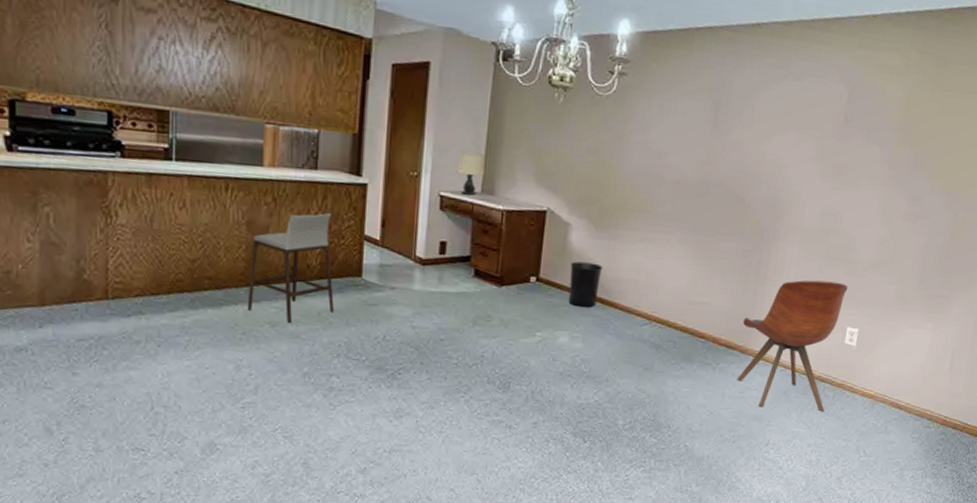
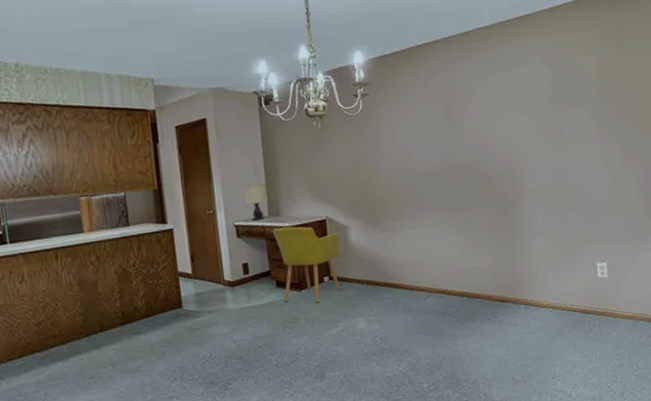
bar stool: present [247,213,335,324] -> none [85,260,165,361]
chair: none [479,209,559,305] -> present [273,226,341,303]
waste bin: present [568,261,603,308] -> none [354,254,384,295]
dining chair: present [737,280,848,412] -> none [509,227,595,347]

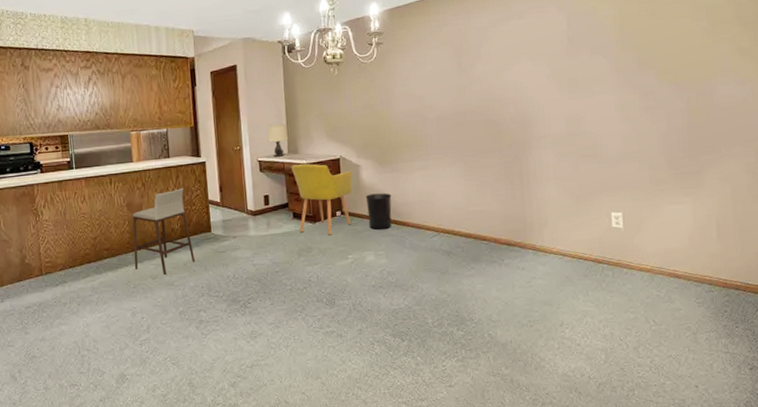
bar stool: none [85,260,165,361] -> present [132,188,196,276]
waste bin: none [354,254,384,295] -> present [365,193,392,230]

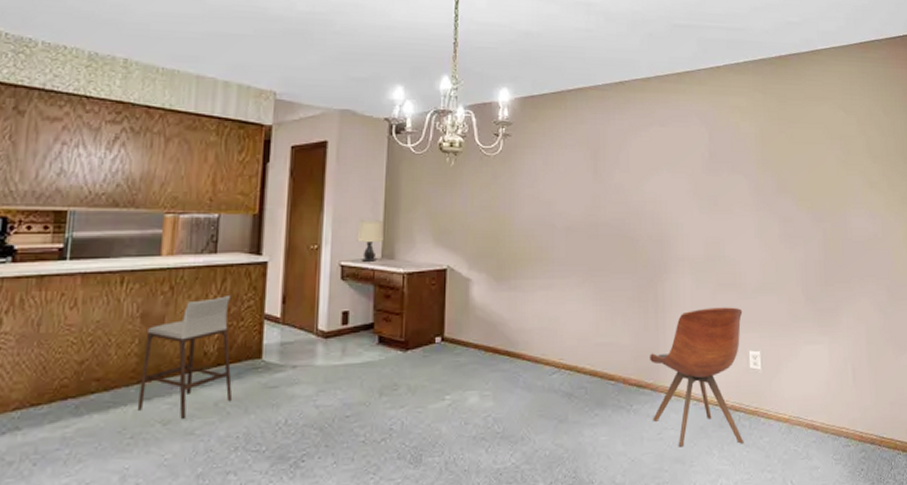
chair: present [292,163,353,235] -> none [384,273,461,368]
waste bin: present [365,193,392,230] -> none [474,315,507,364]
dining chair: none [517,175,608,293] -> present [650,307,744,447]

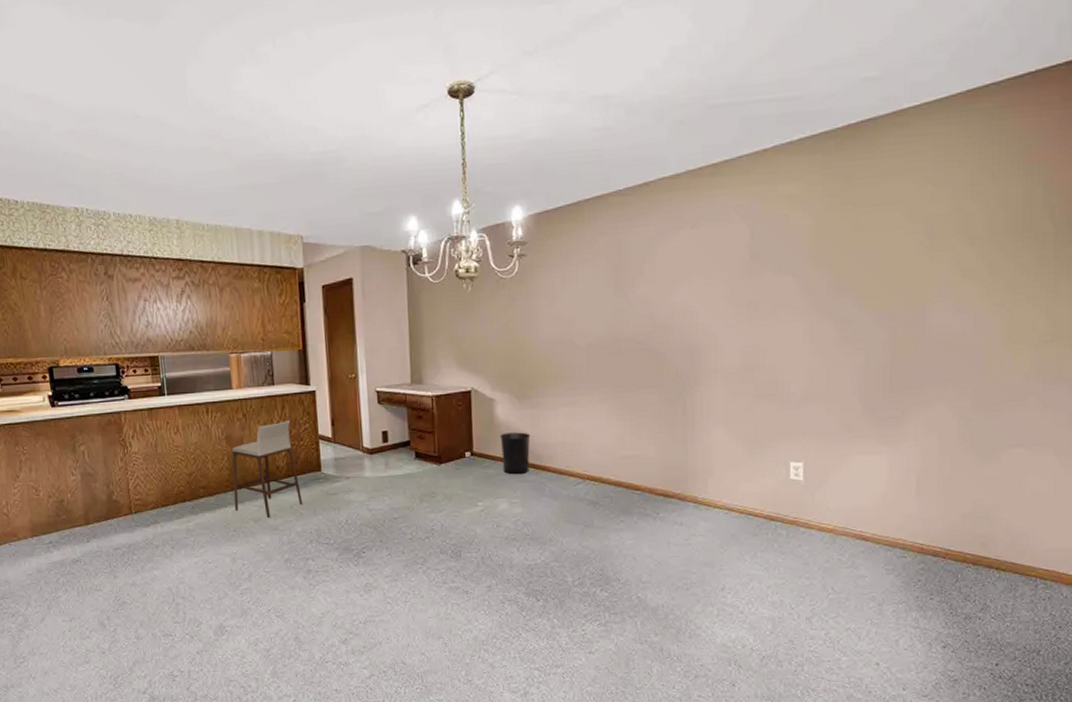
table lamp: present [357,219,384,262] -> none [387,348,411,387]
waste bin: none [474,315,507,364] -> present [499,432,531,475]
dining chair: present [650,307,744,447] -> none [677,418,784,552]

